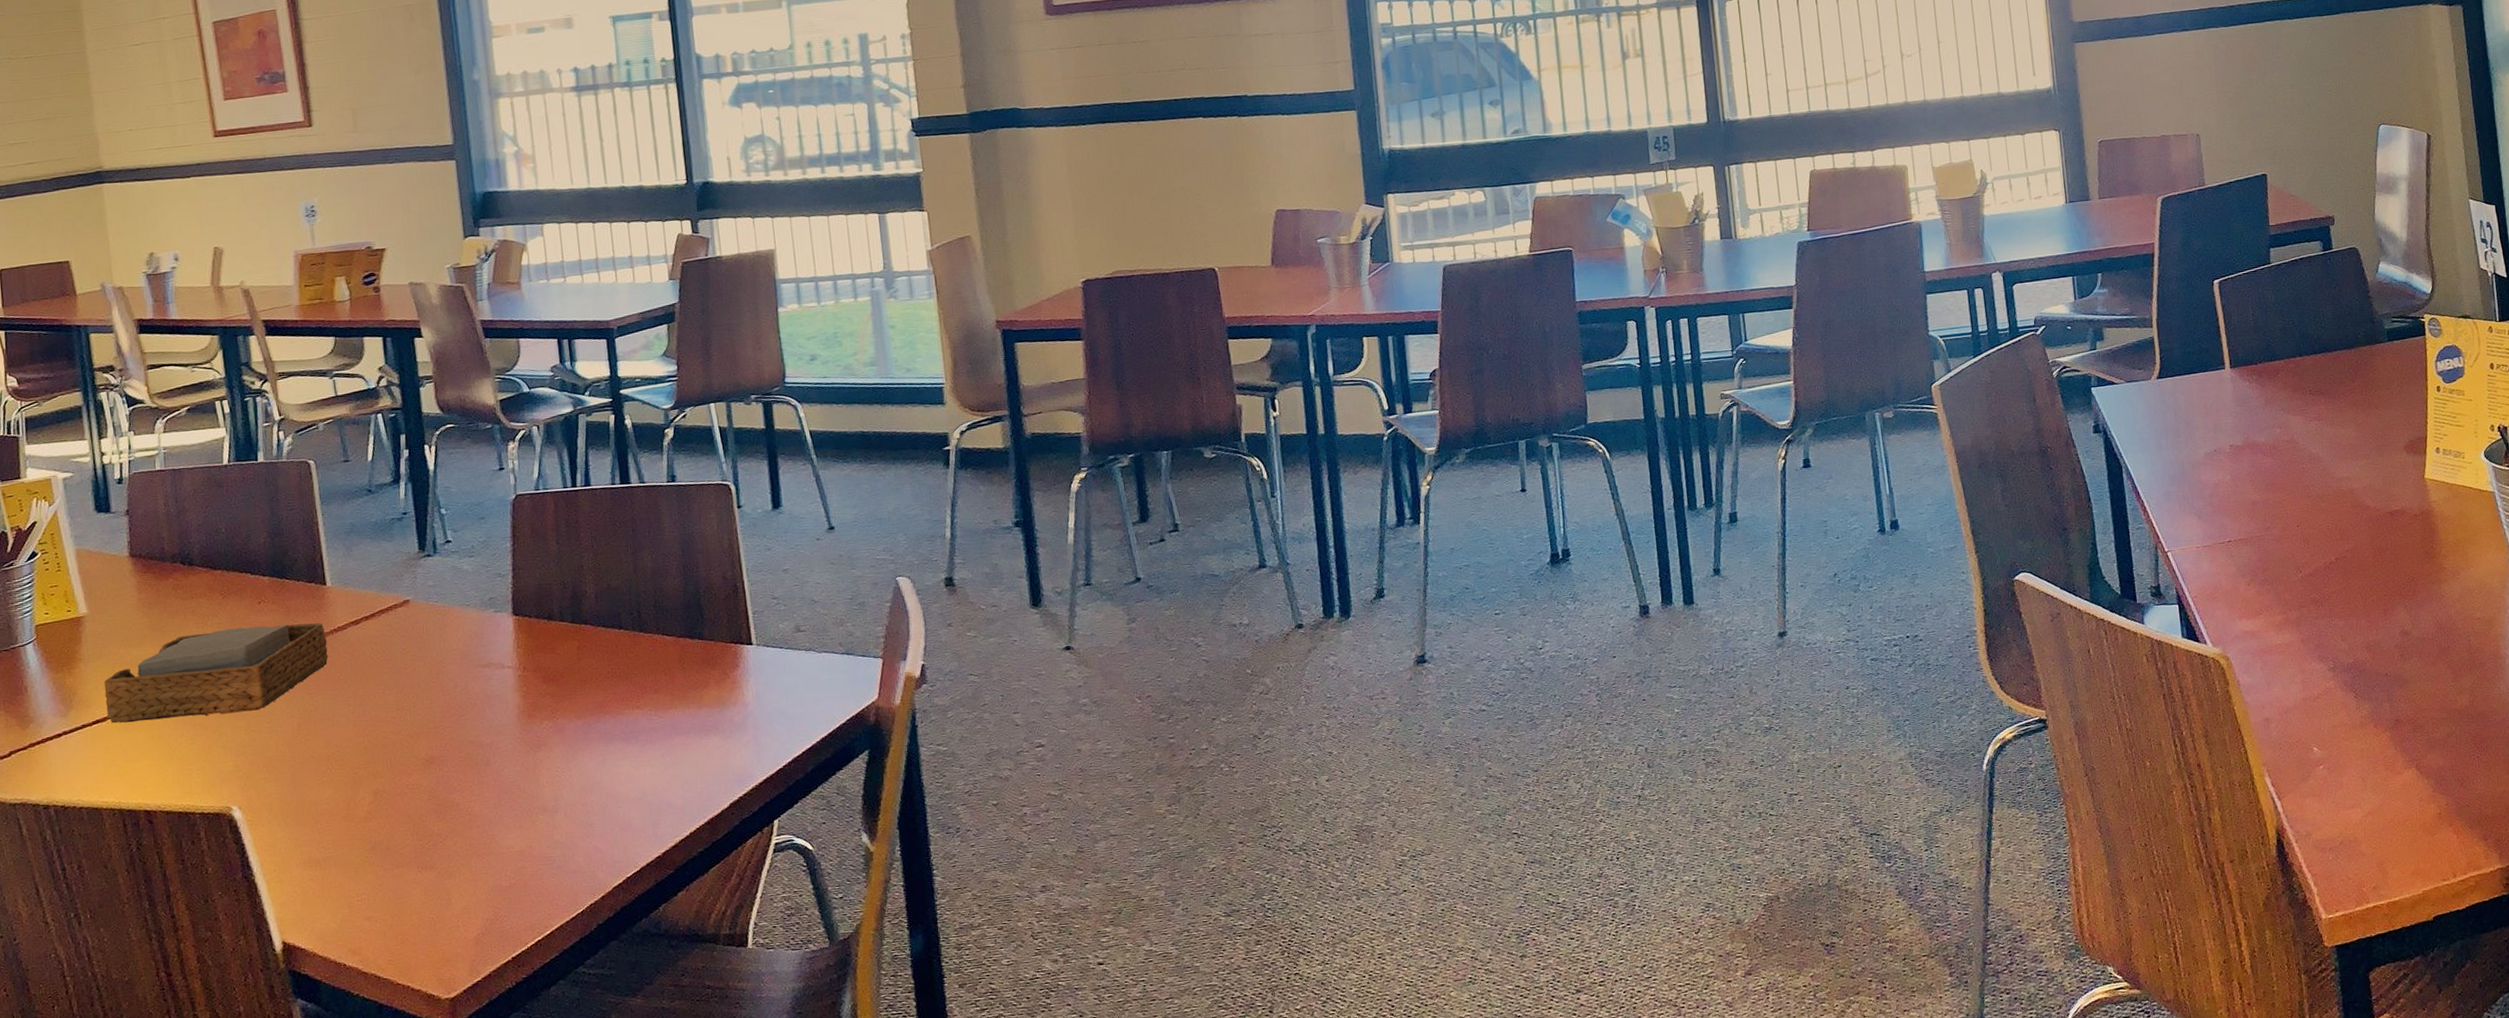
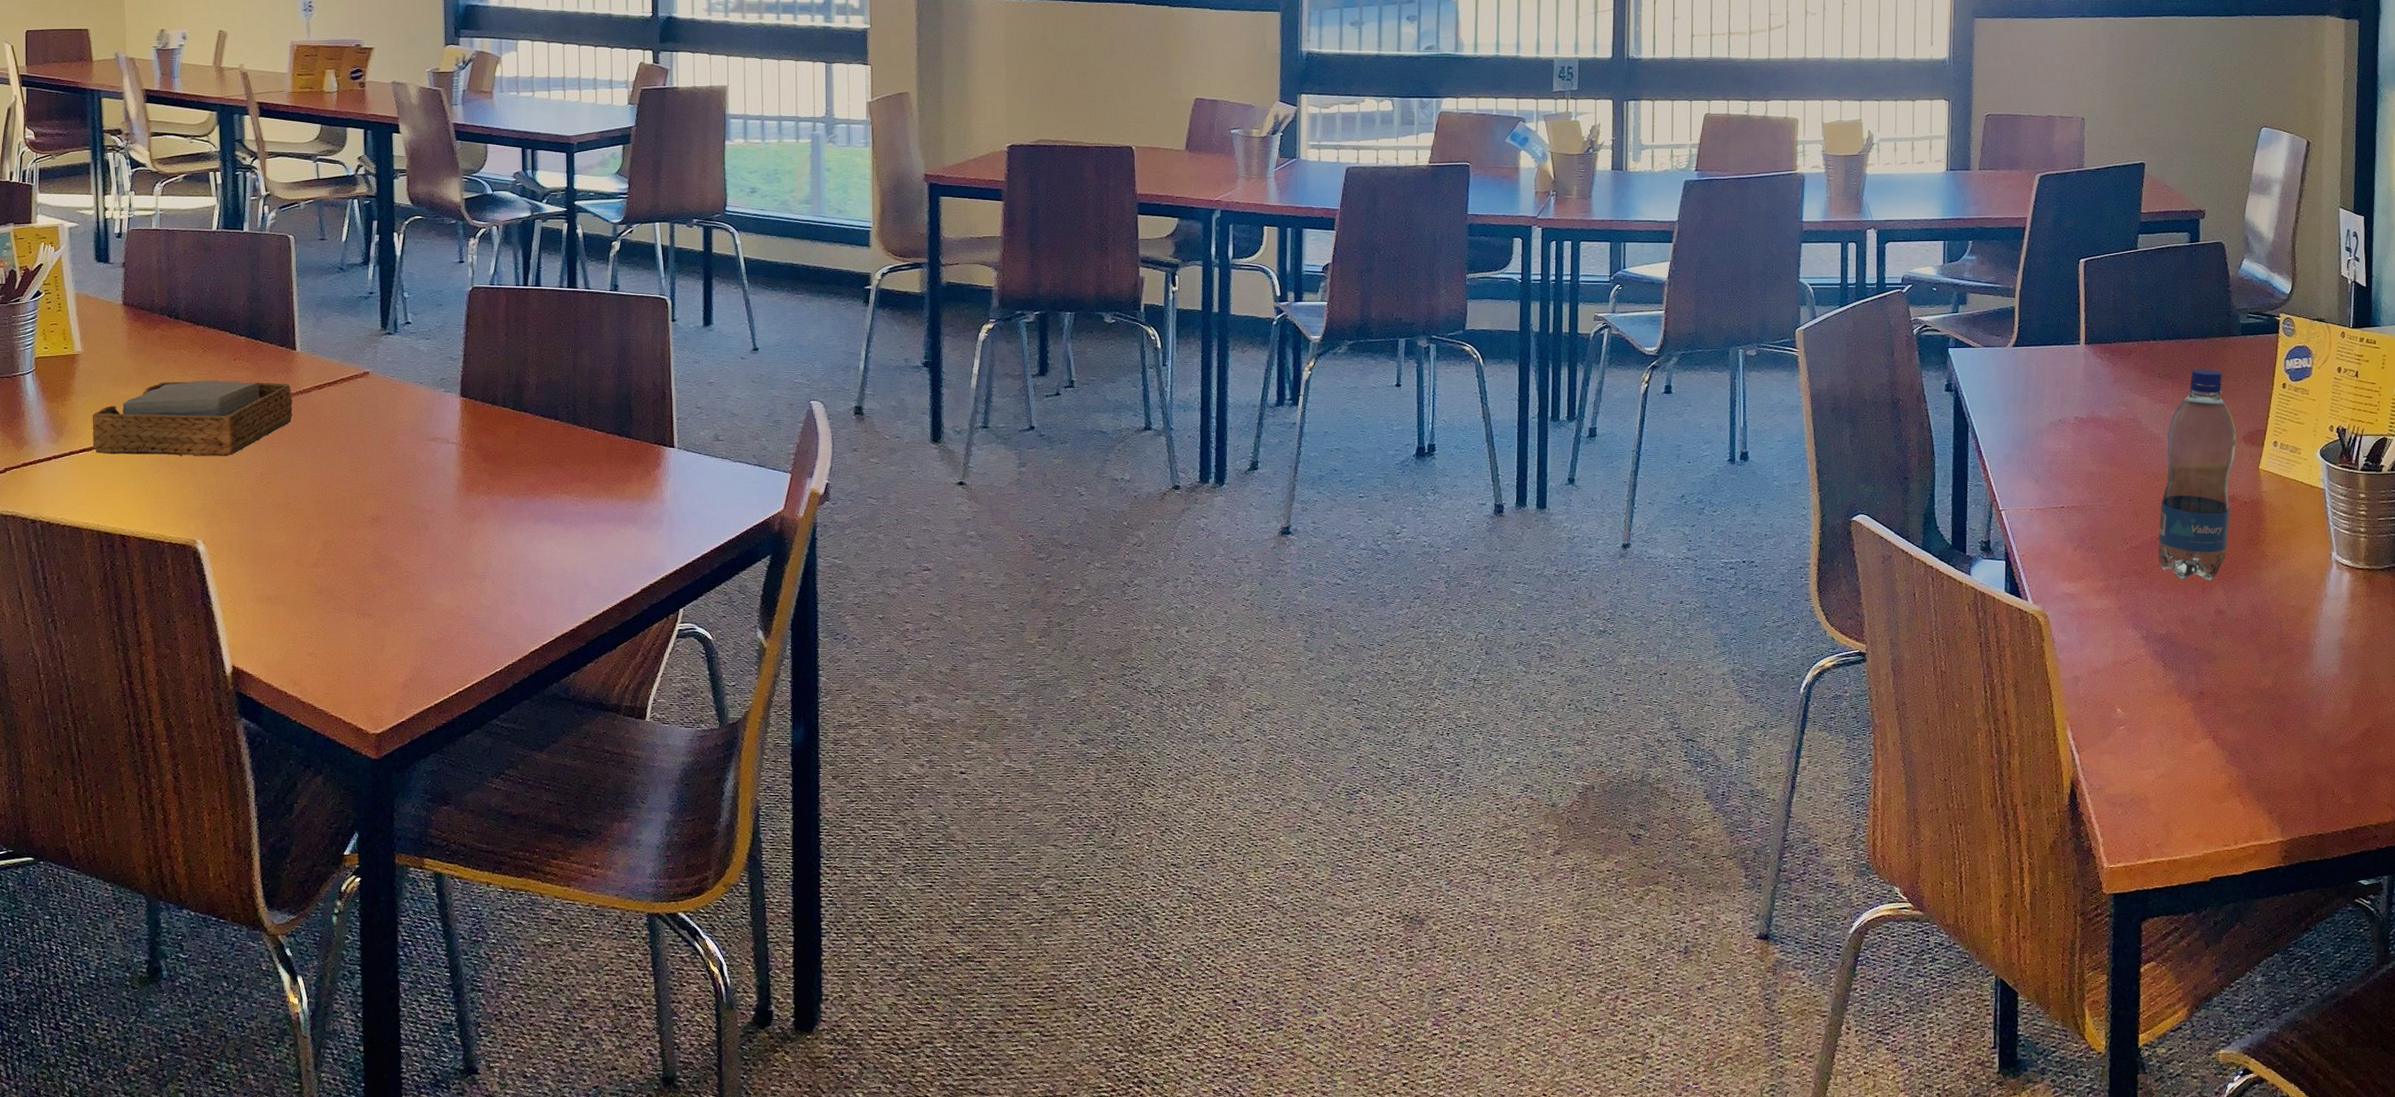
bottle: none [2326,379,2404,603] -> present [2158,368,2236,580]

